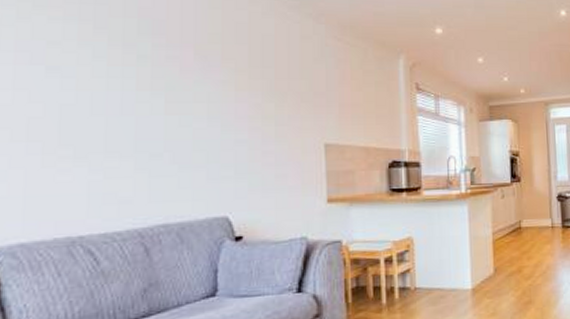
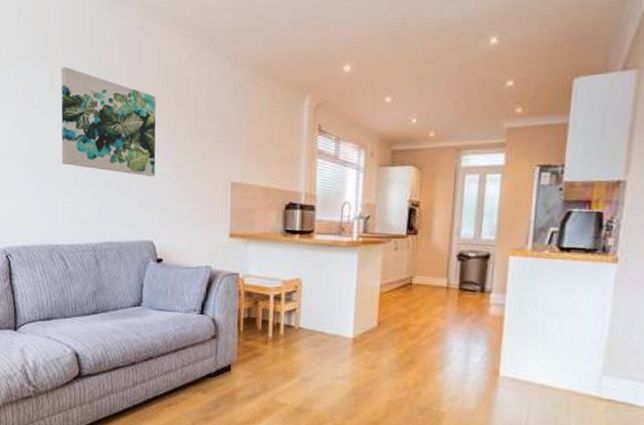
wall art: none [78,15,226,144] -> present [61,66,157,178]

